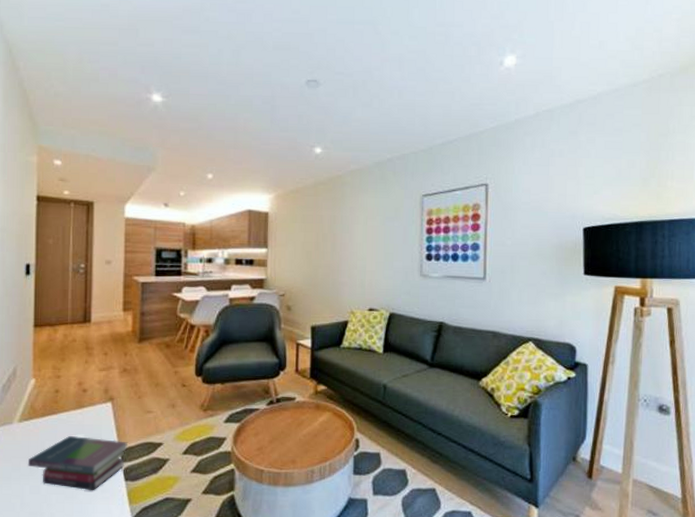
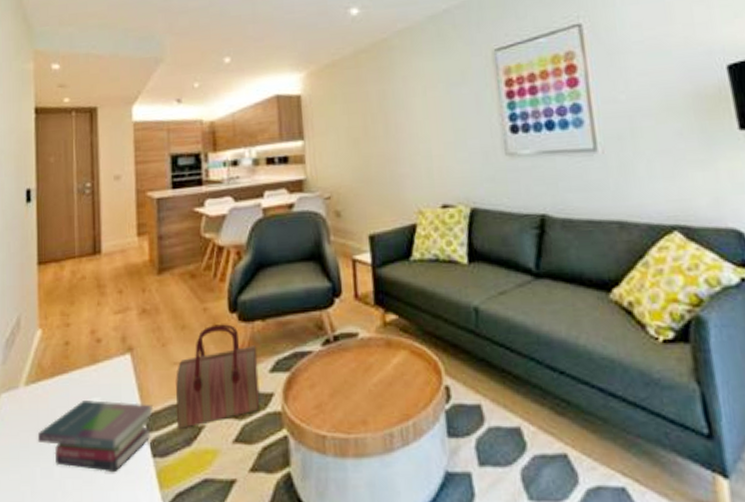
handbag: none [147,384,216,461] -> present [176,324,260,429]

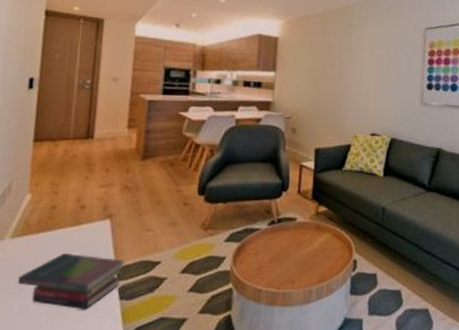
handbag: present [176,324,260,429] -> none [144,203,217,279]

